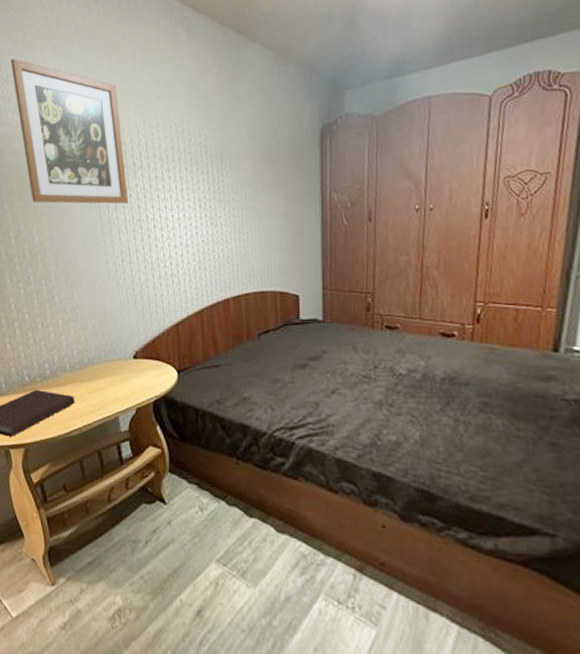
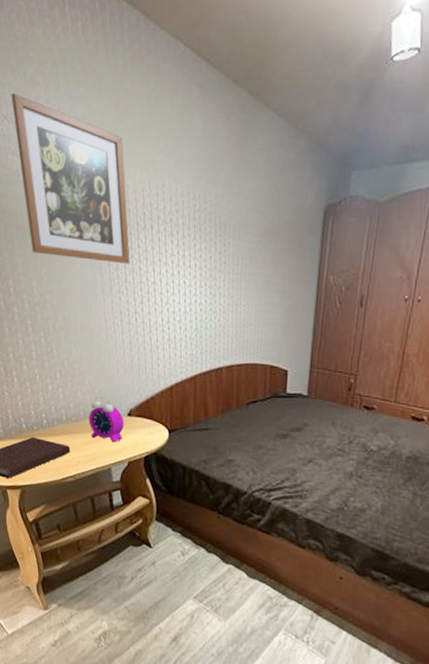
alarm clock: none [93,340,130,389] -> present [89,396,124,443]

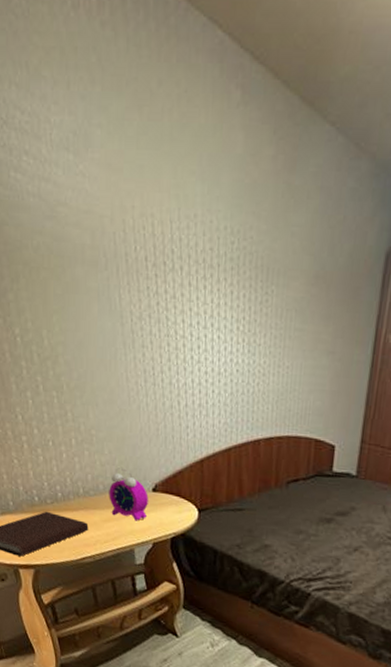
wall art: present [11,92,130,264] -> none [11,89,156,313]

